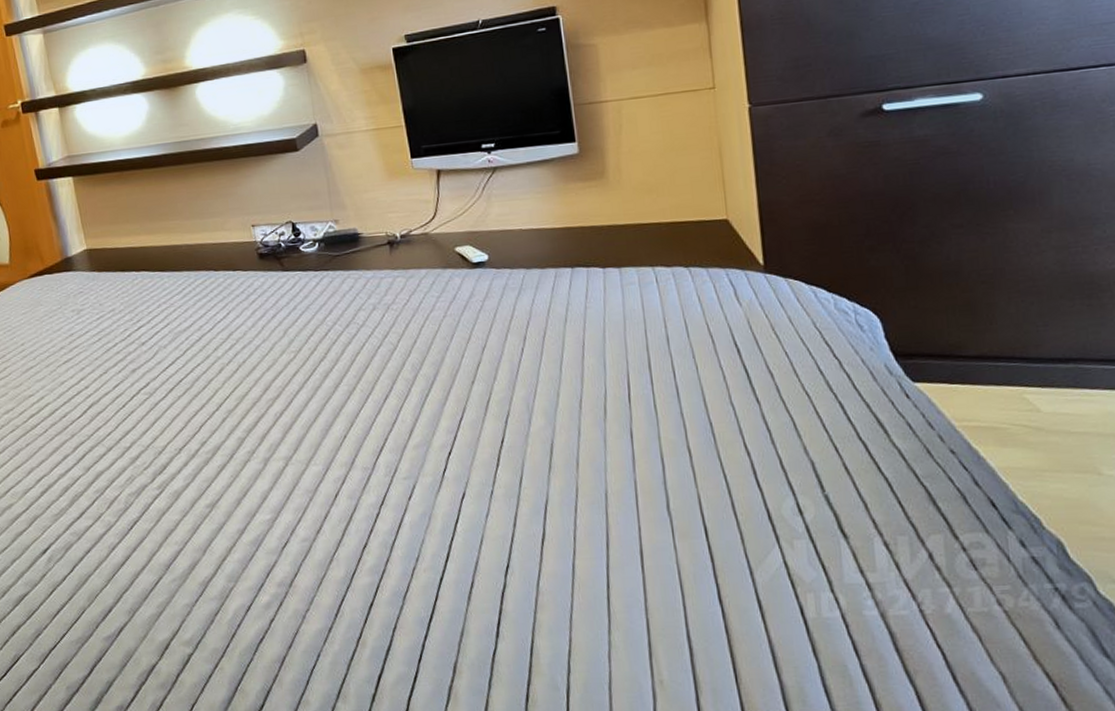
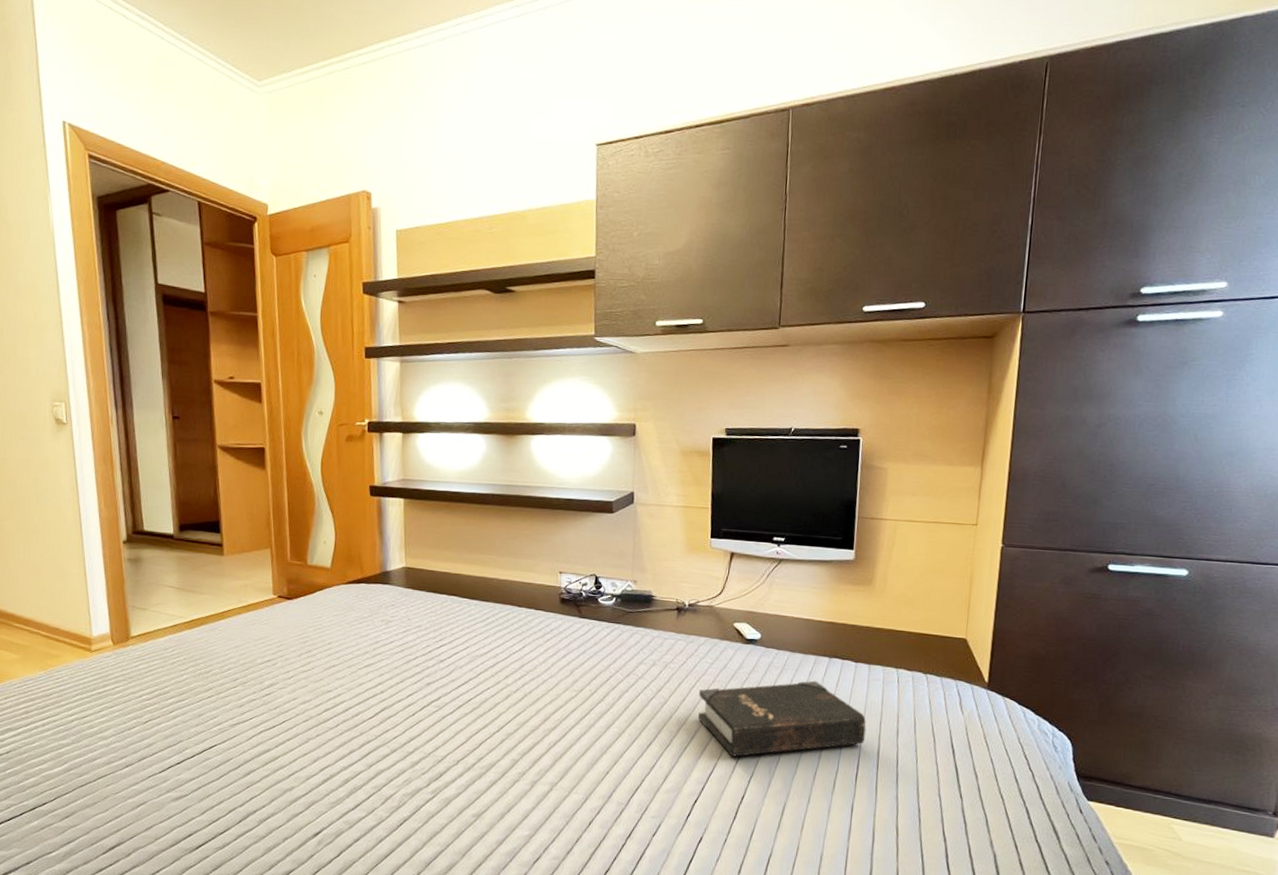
hardback book: none [430,296,631,397] -> present [698,680,867,757]

